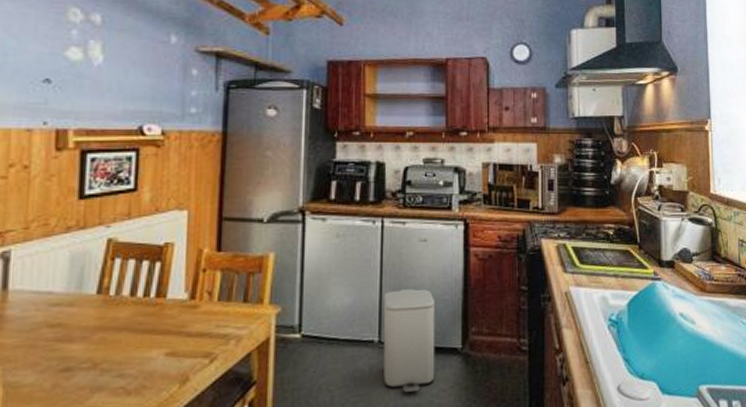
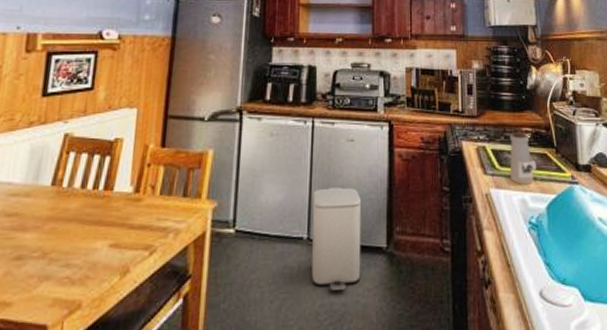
bottle: none [590,227,619,283] -> present [509,131,537,186]

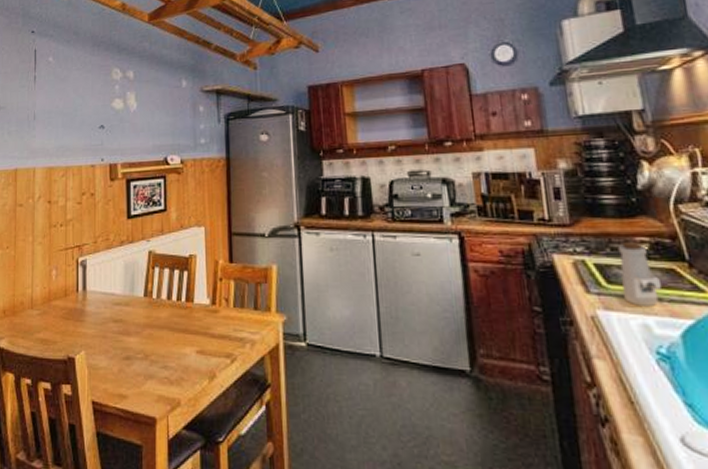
pedal bin: present [311,187,362,292] -> none [381,305,444,413]

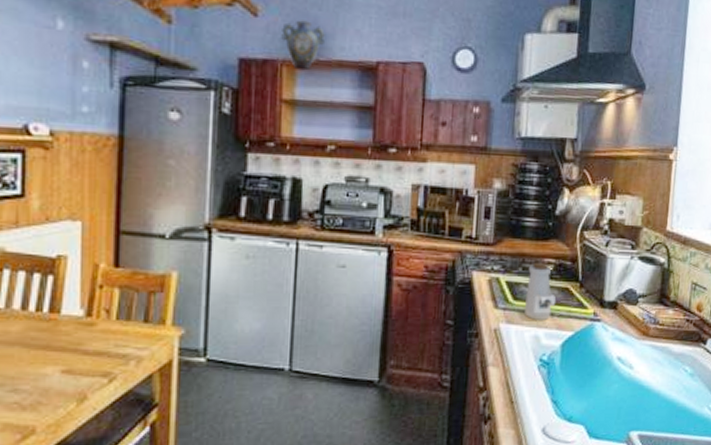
ceramic jug: none [338,47,374,88] -> present [281,20,325,71]

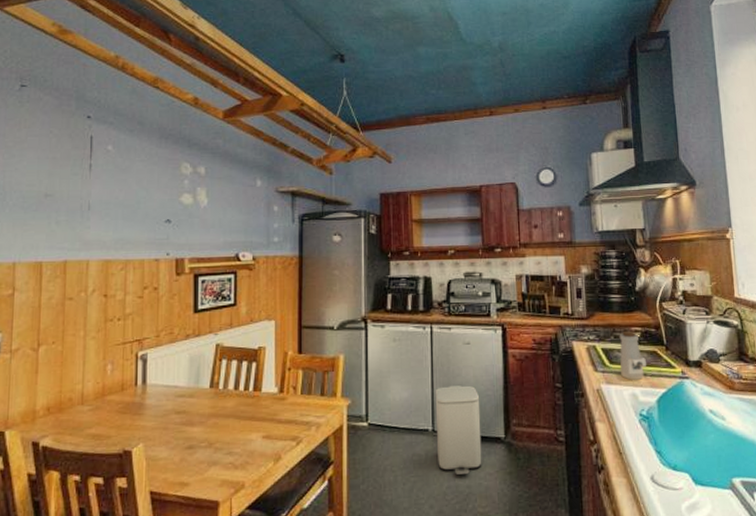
ceramic jug: present [281,20,325,71] -> none [409,162,440,198]
pedal bin: none [293,318,352,423] -> present [435,385,482,476]

